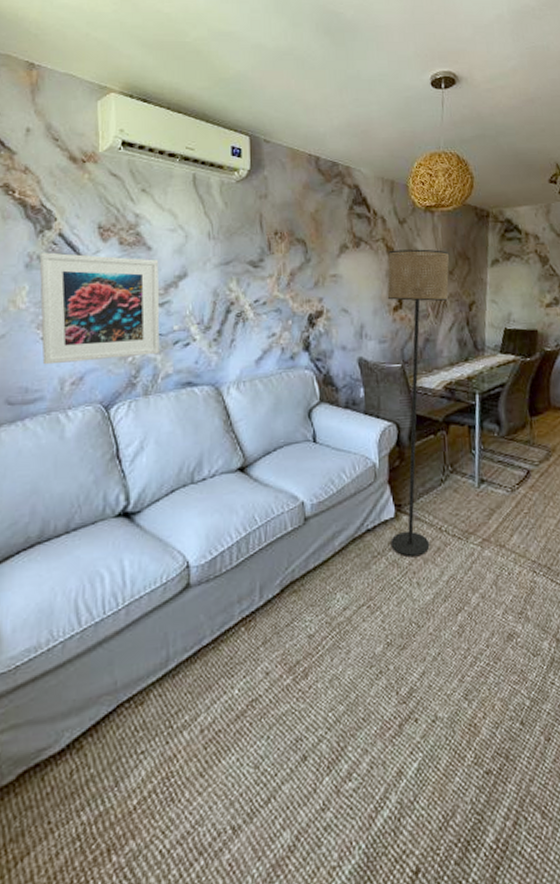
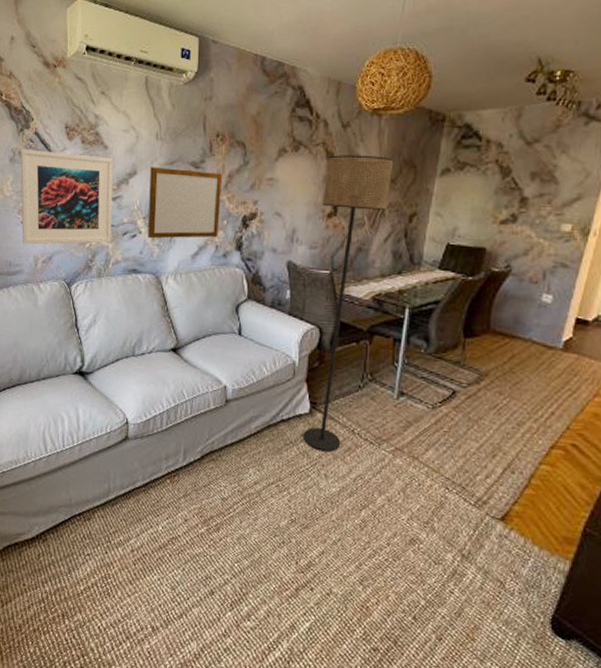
writing board: none [203,267,284,346] -> present [148,167,223,239]

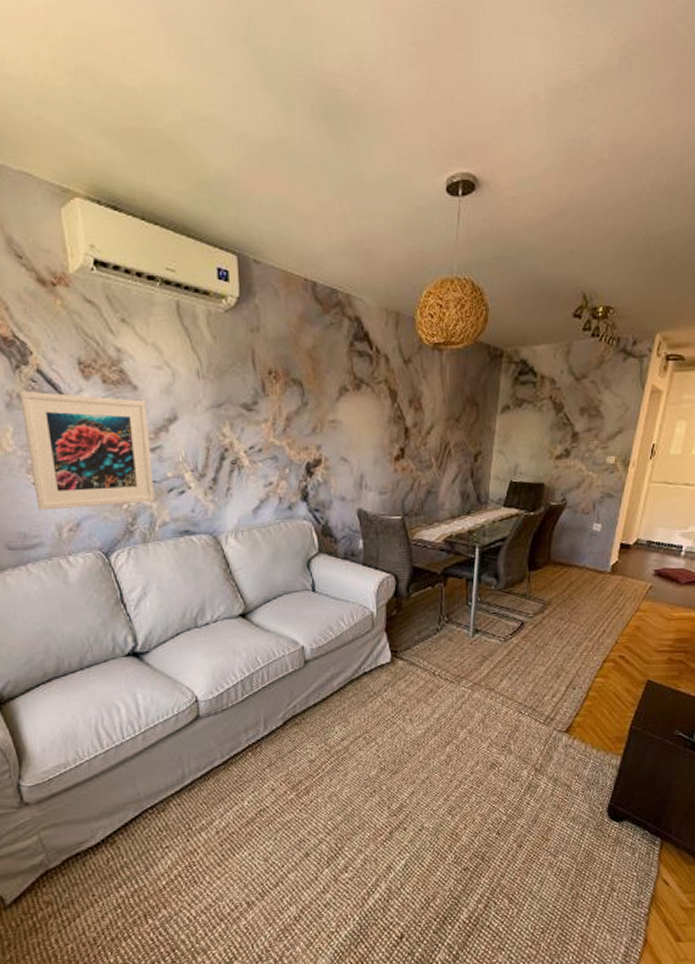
writing board: present [148,167,223,239] -> none [194,410,281,494]
floor lamp: present [303,155,394,452] -> none [386,393,457,697]

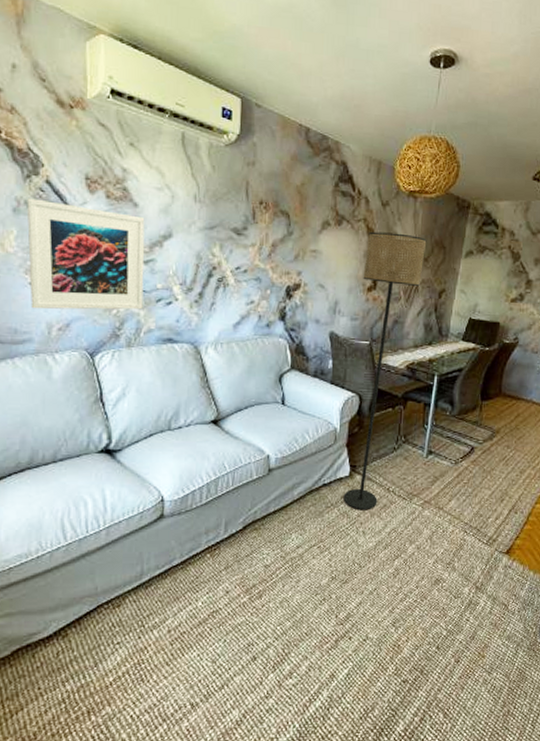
floor lamp: none [386,393,457,697] -> present [343,231,427,511]

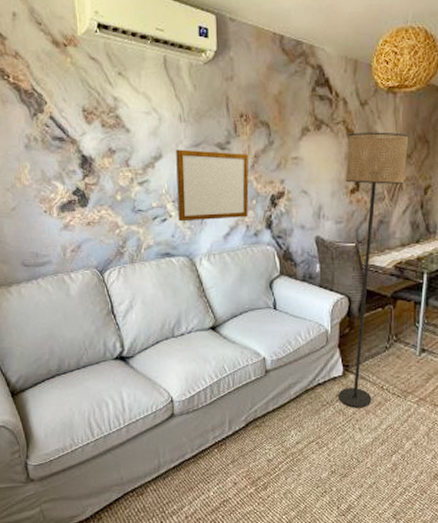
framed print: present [26,198,145,310] -> none [36,134,141,234]
writing board: none [185,230,266,307] -> present [176,149,249,222]

